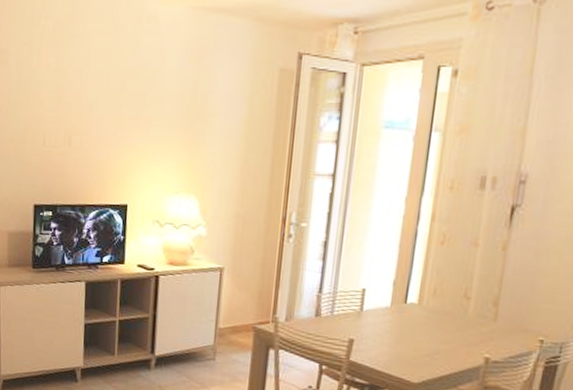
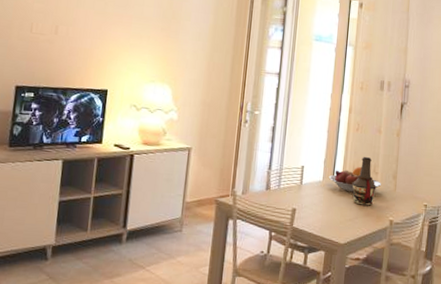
fruit bowl: none [399,289,476,322] -> present [328,166,382,193]
bottle: none [432,278,468,339] -> present [352,157,376,206]

